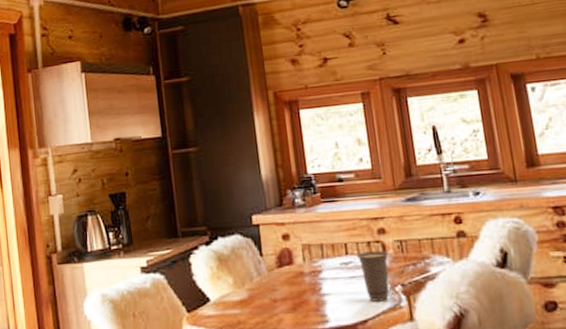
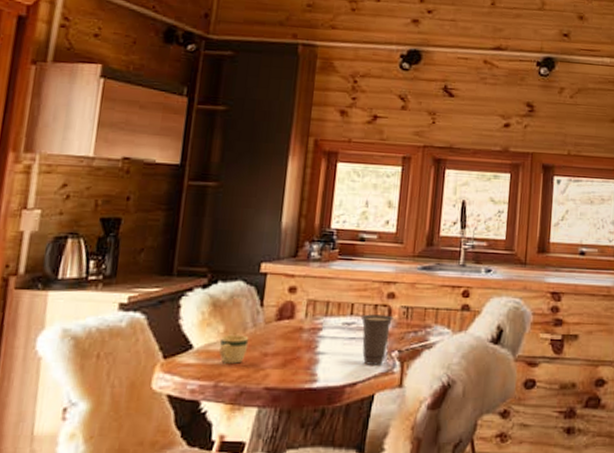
mug: none [232,284,258,312] -> present [219,334,249,364]

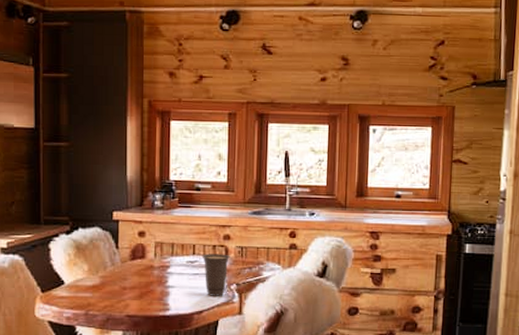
mug: present [219,334,249,364] -> none [86,272,109,296]

